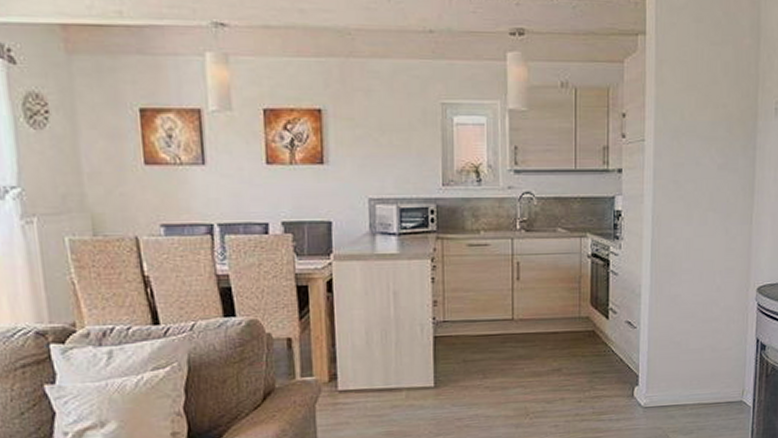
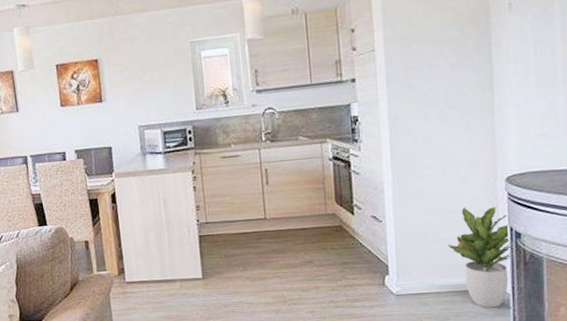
potted plant: none [698,316,756,421] -> present [448,207,512,308]

